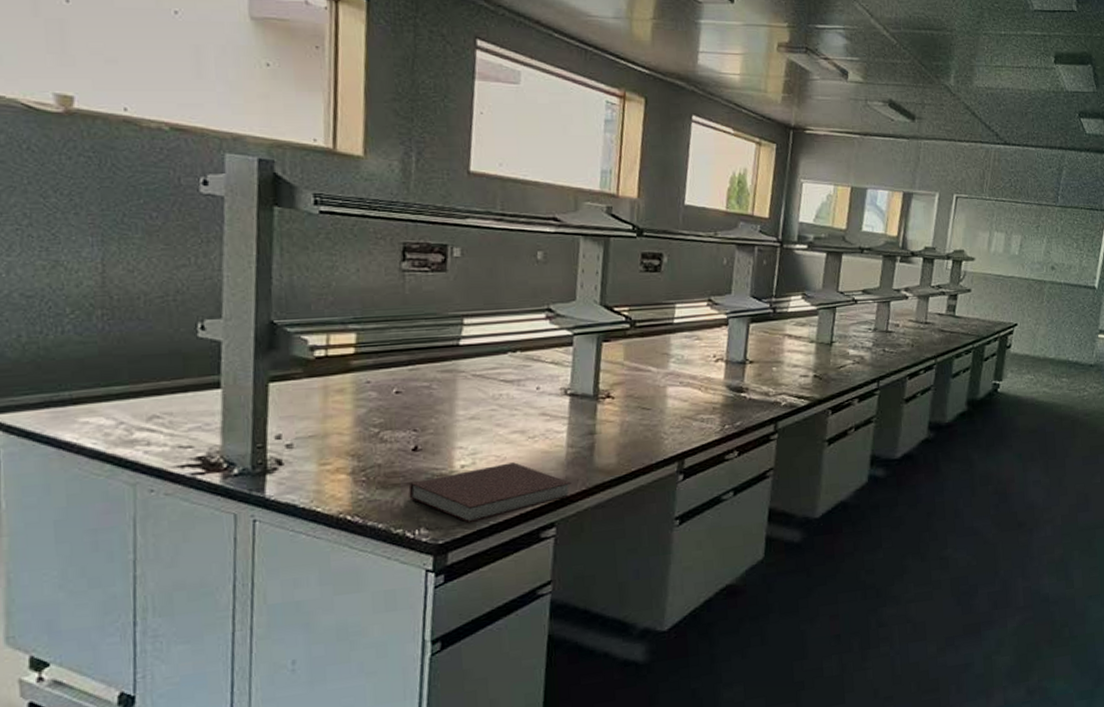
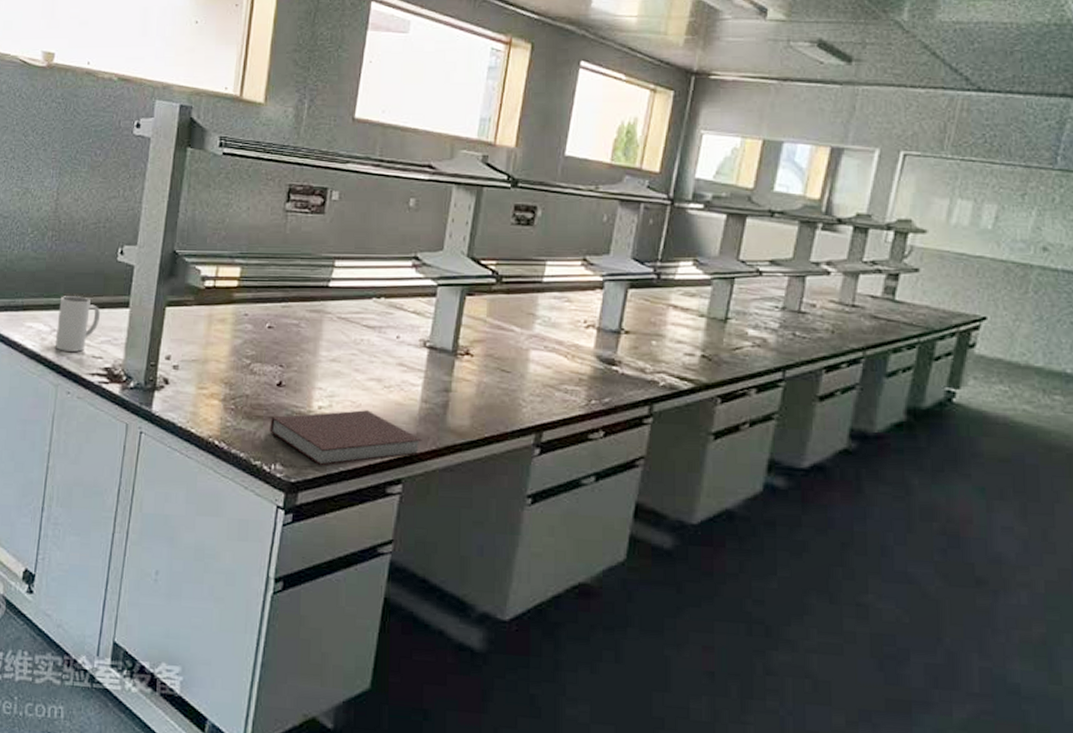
mug: none [124,381,184,446] -> present [54,296,101,352]

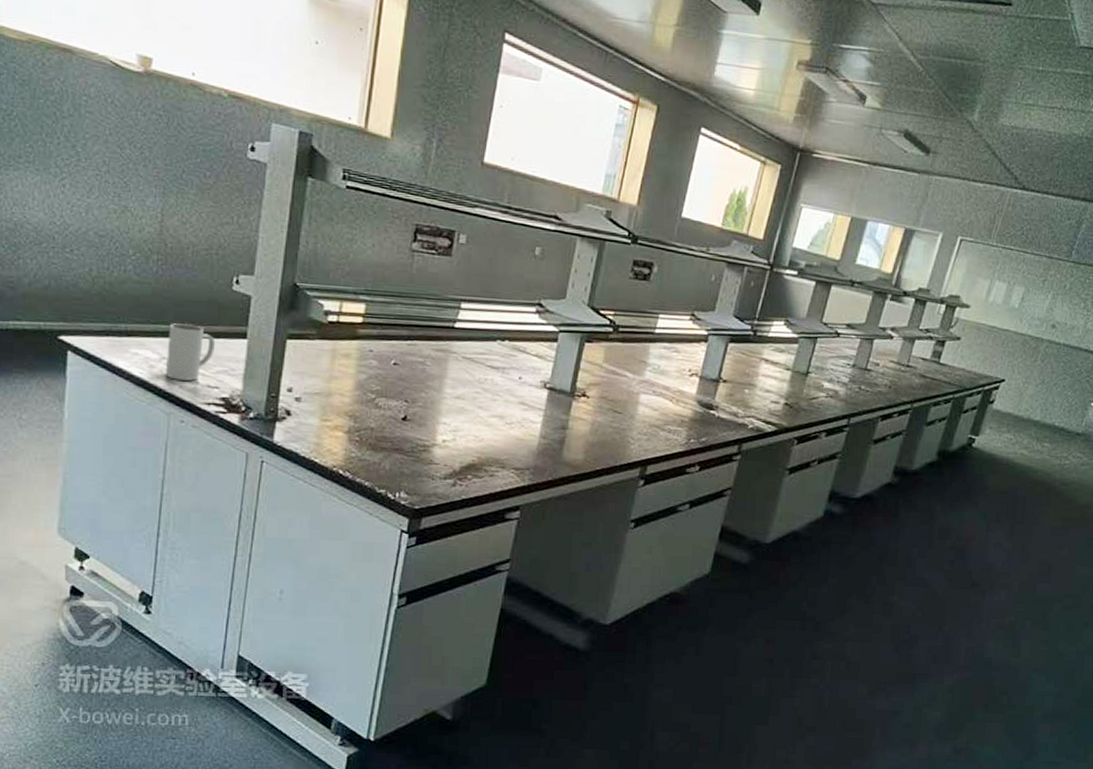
notebook: present [269,410,422,466] -> none [394,444,540,495]

